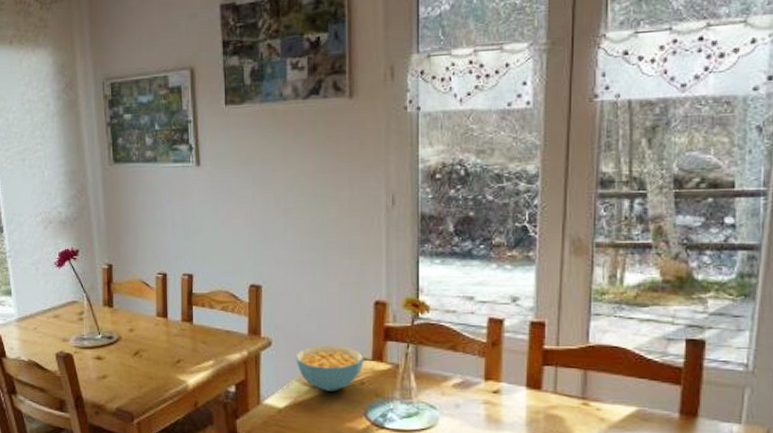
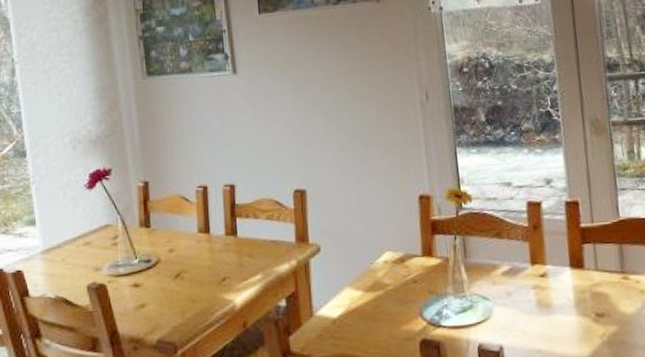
cereal bowl: present [296,345,364,392] -> none [346,244,415,294]

